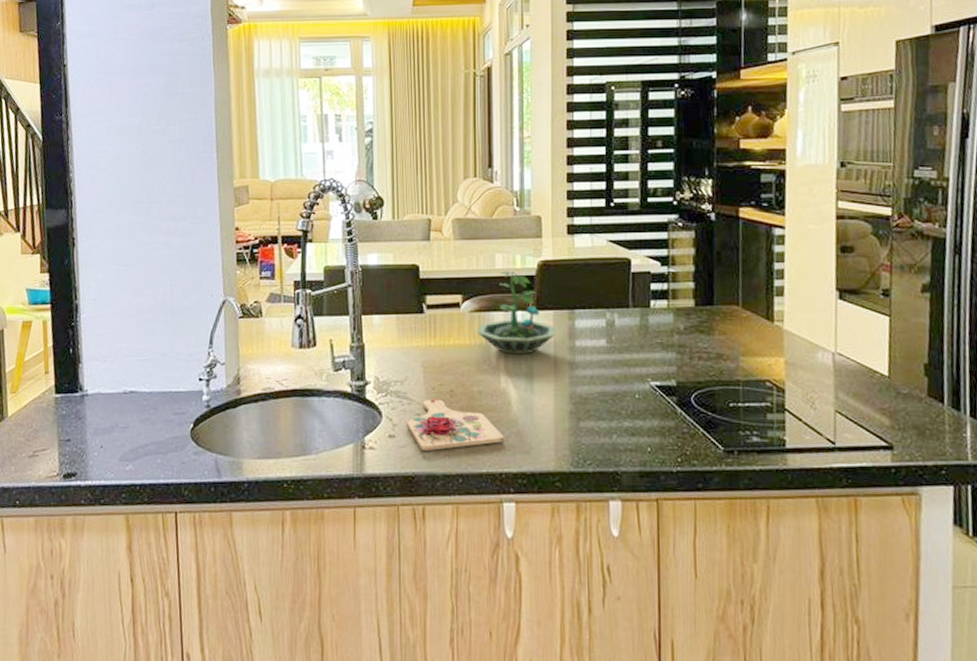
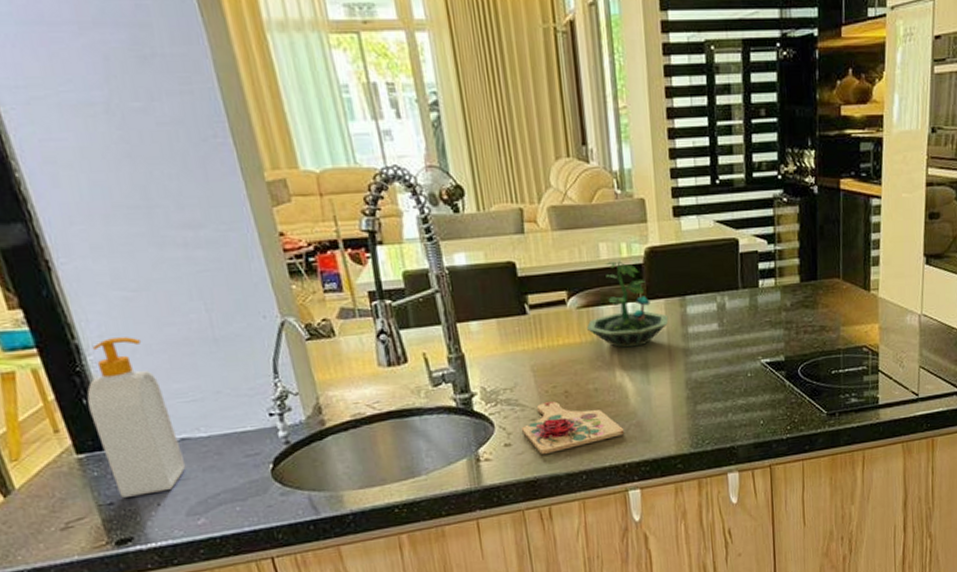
soap bottle: none [72,302,129,437] -> present [87,337,186,498]

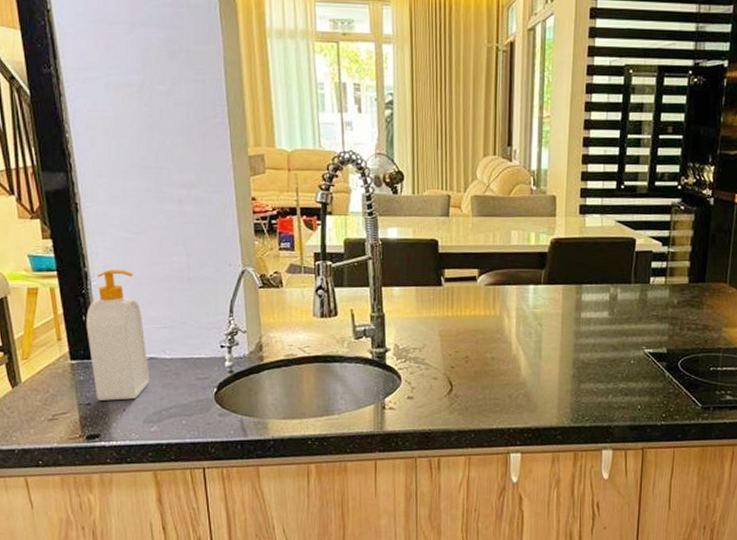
cutting board: present [522,401,625,454] -> none [424,364,513,410]
terrarium: present [586,261,669,348] -> none [491,247,565,325]

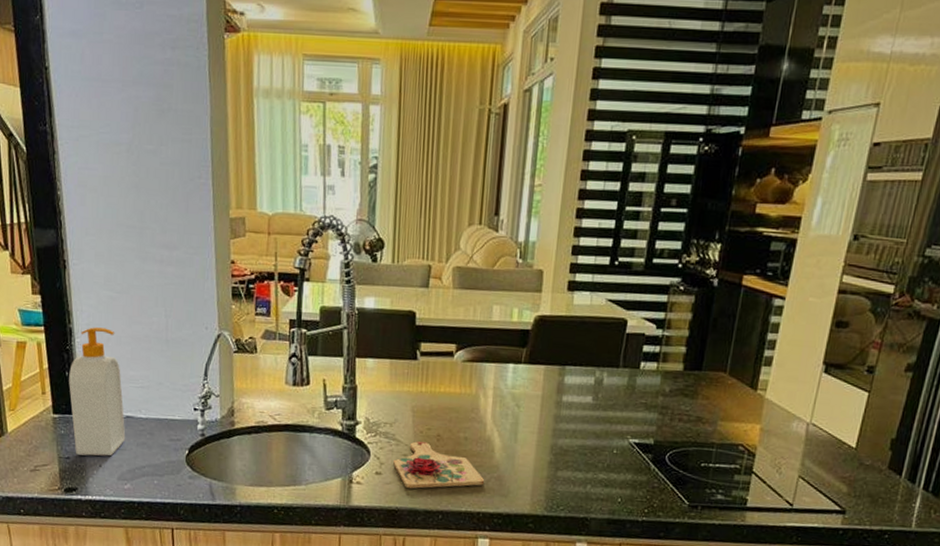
cutting board: none [424,364,513,410] -> present [393,441,485,489]

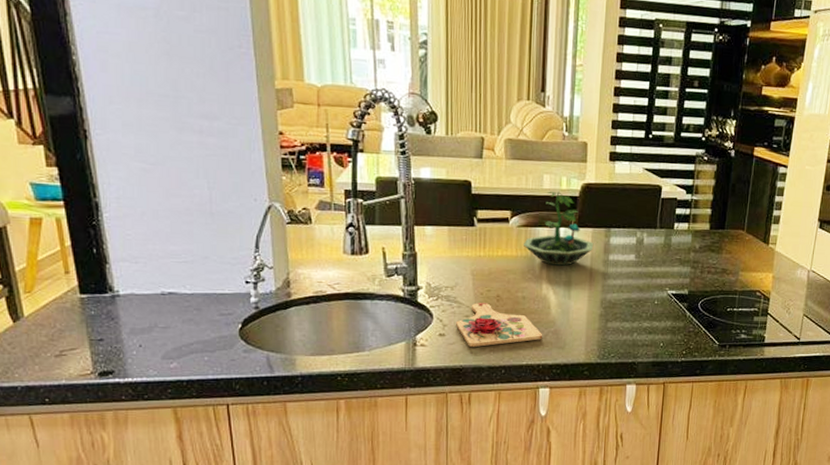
soap bottle: present [69,327,126,456] -> none [97,201,169,336]
terrarium: none [467,323,546,406] -> present [522,191,594,266]

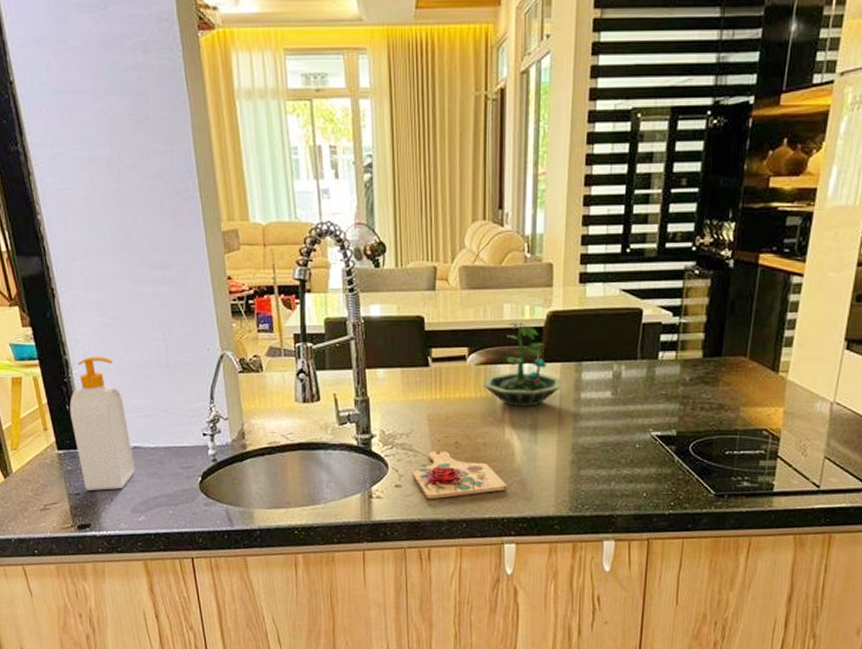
soap bottle: none [97,201,169,336] -> present [69,357,135,490]

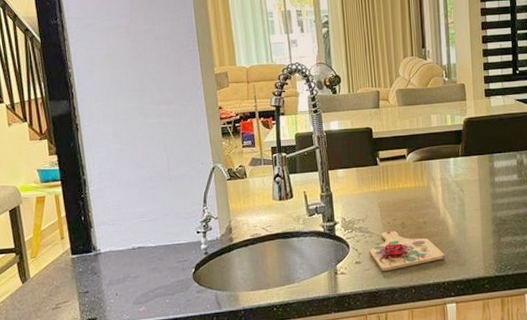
soap bottle: present [69,357,135,490] -> none [85,175,138,288]
terrarium: present [482,322,563,407] -> none [419,128,481,192]

